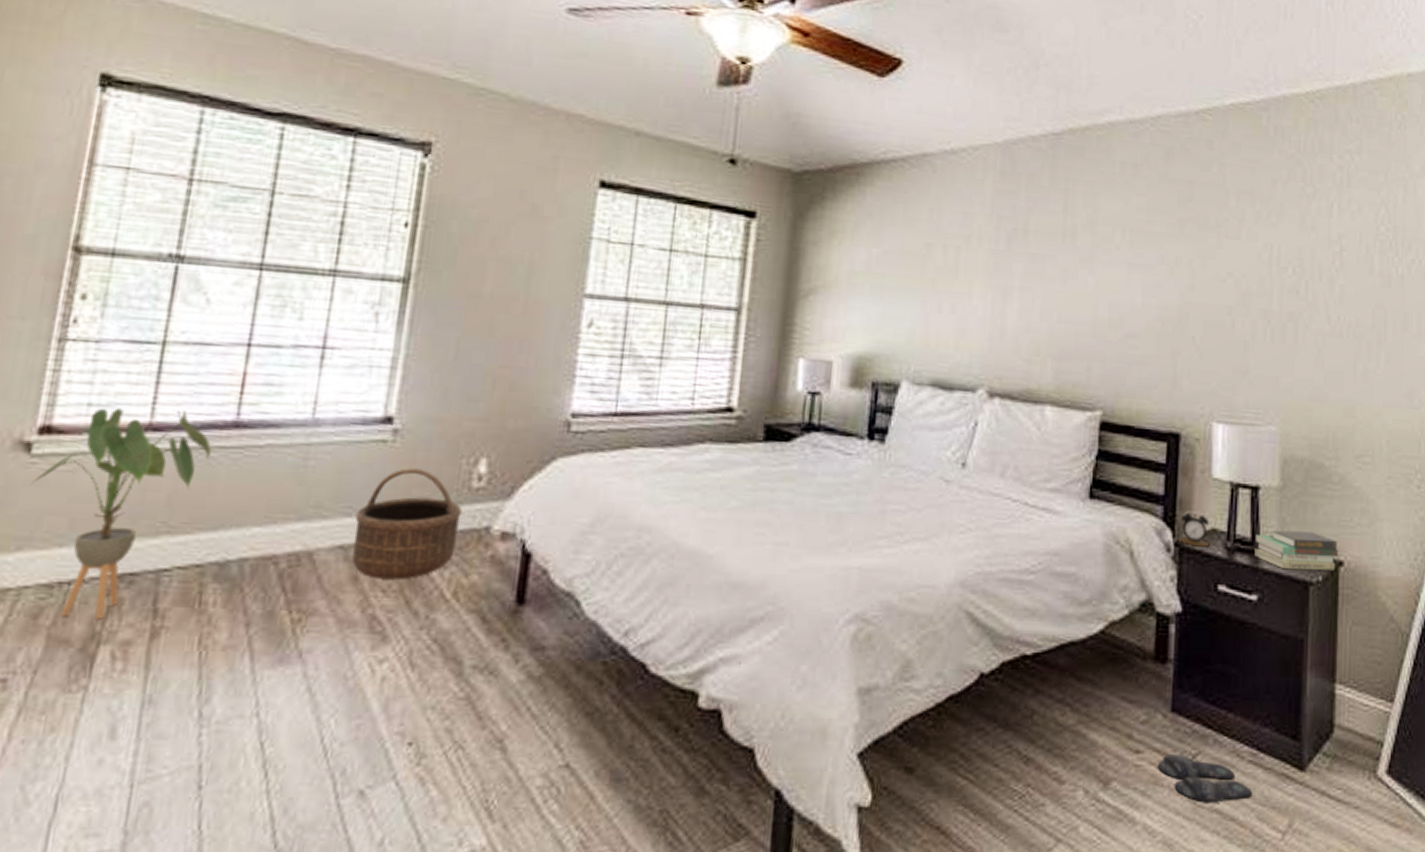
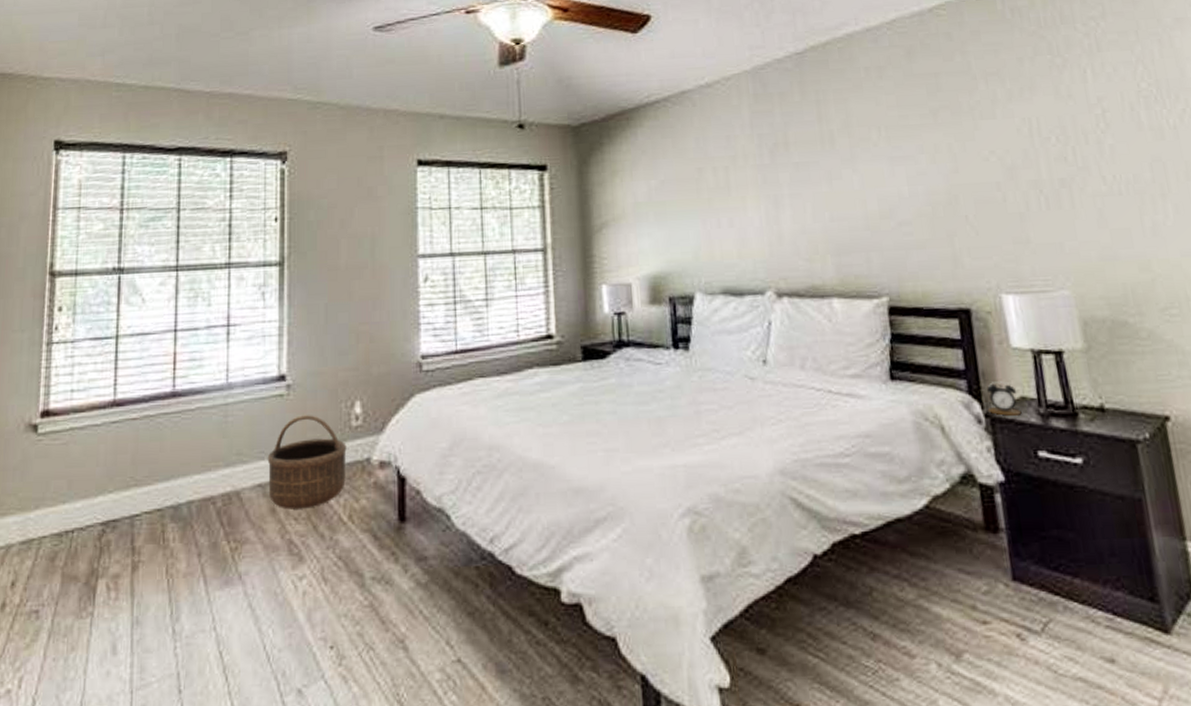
house plant: present [33,407,211,620] -> none [41,388,158,559]
slippers: present [1157,755,1251,803] -> none [1008,623,1116,671]
books: present [1254,530,1338,570] -> none [1068,390,1162,430]

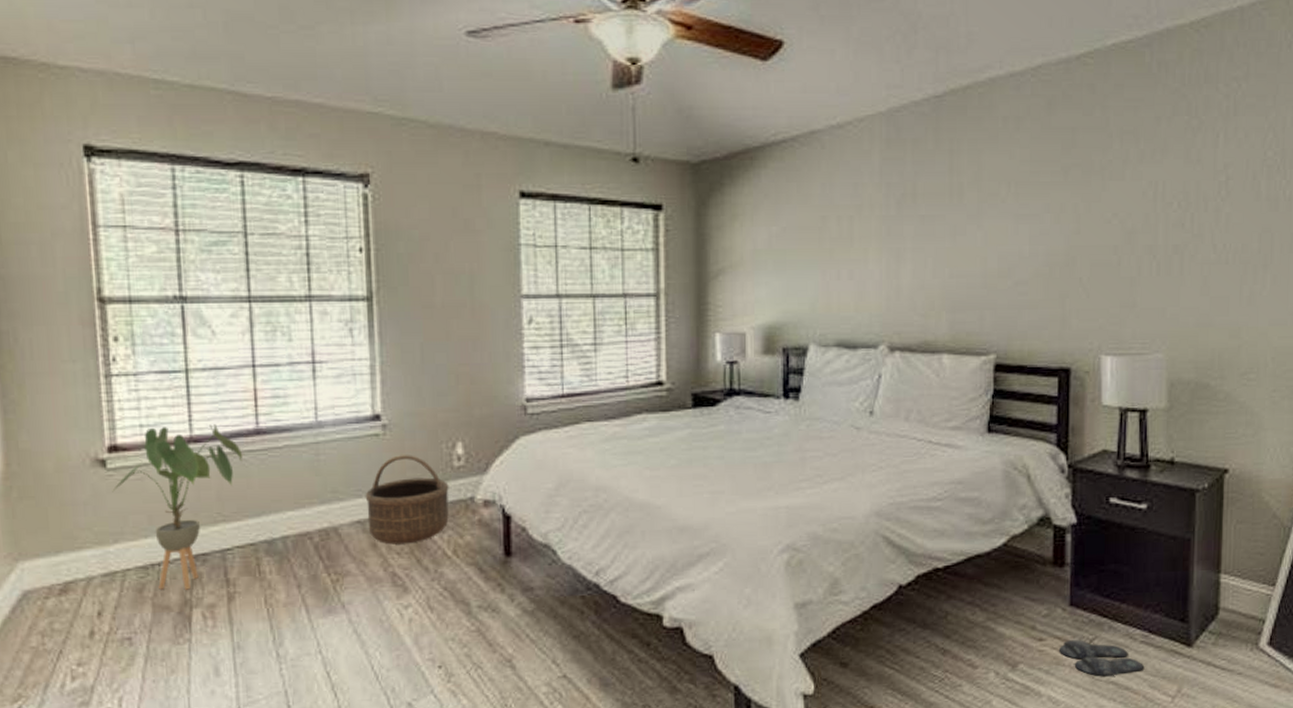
house plant: none [41,388,158,559] -> present [113,424,242,590]
alarm clock: present [986,381,1022,417] -> none [1071,436,1101,467]
slippers: none [1008,623,1116,671] -> present [1058,640,1144,677]

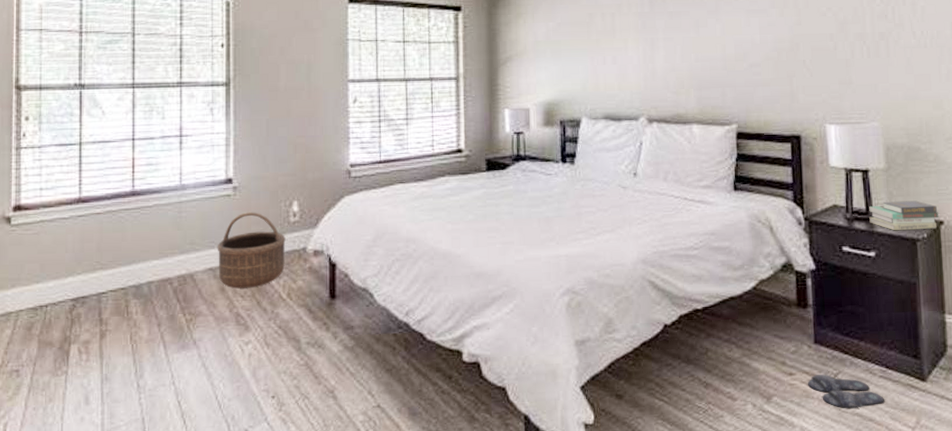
house plant: present [113,424,242,590] -> none [15,187,119,328]
books: none [1143,445,1223,480] -> present [869,200,939,231]

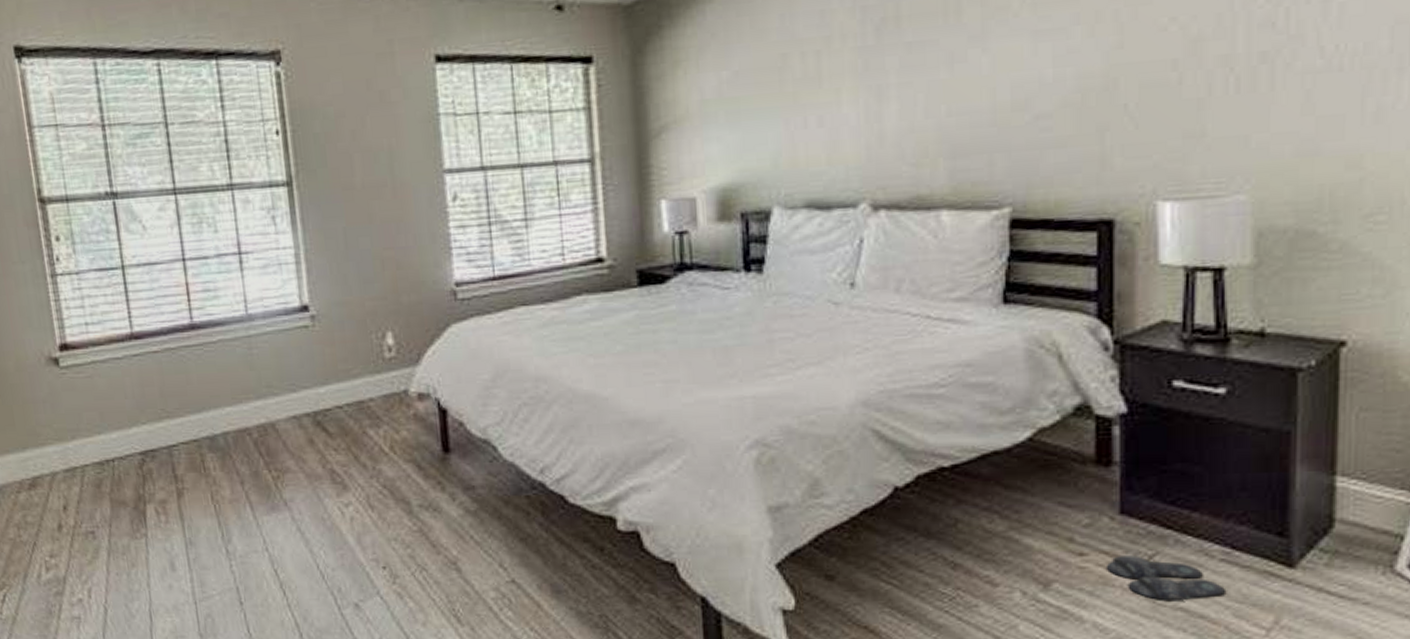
basket: present [217,212,286,289] -> none [299,346,384,441]
books: present [869,200,939,231] -> none [1220,311,1339,357]

